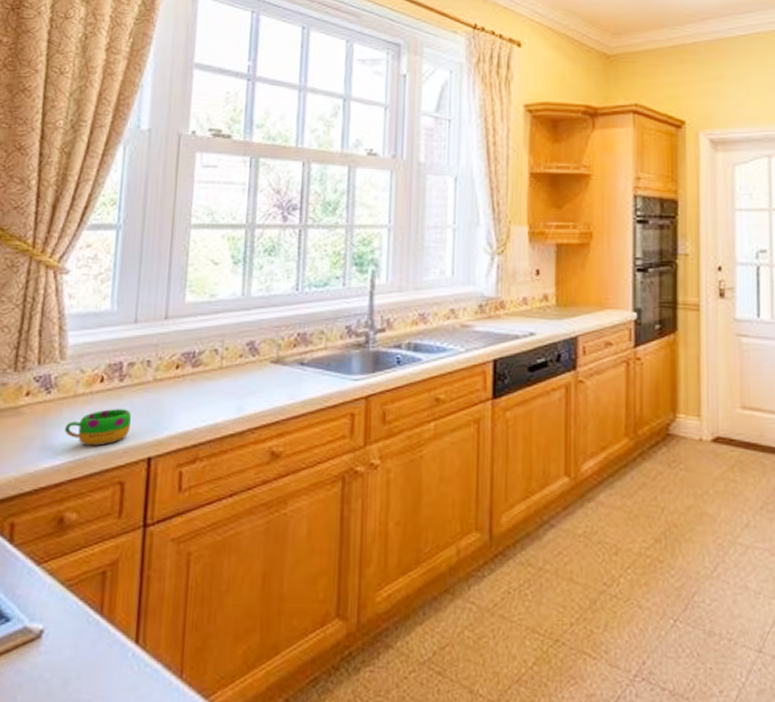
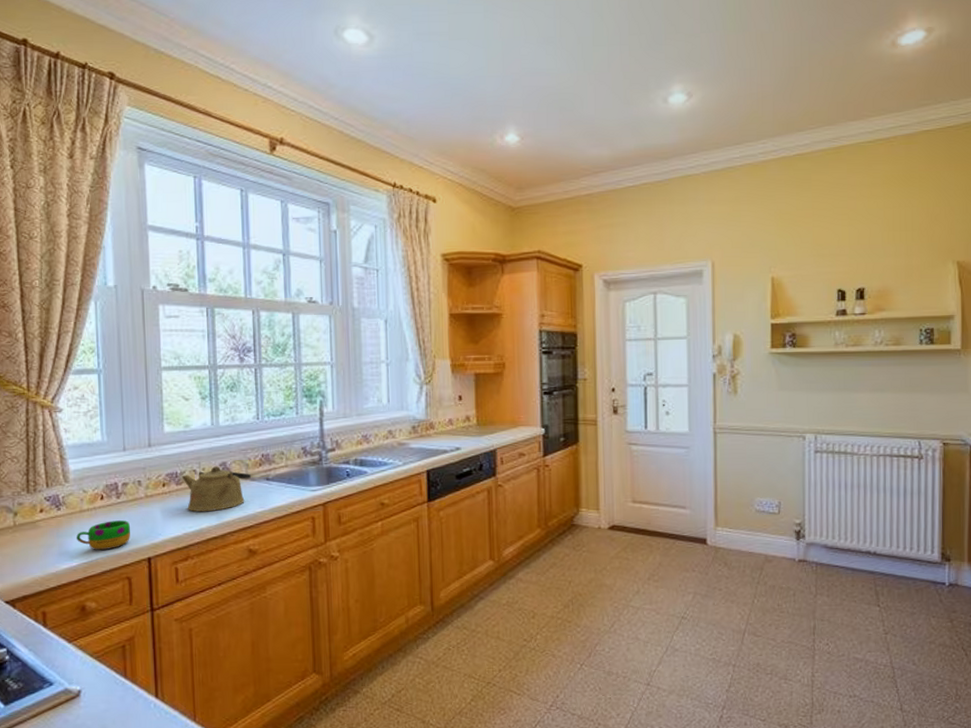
kettle: none [199,346,283,401] -> present [181,466,252,512]

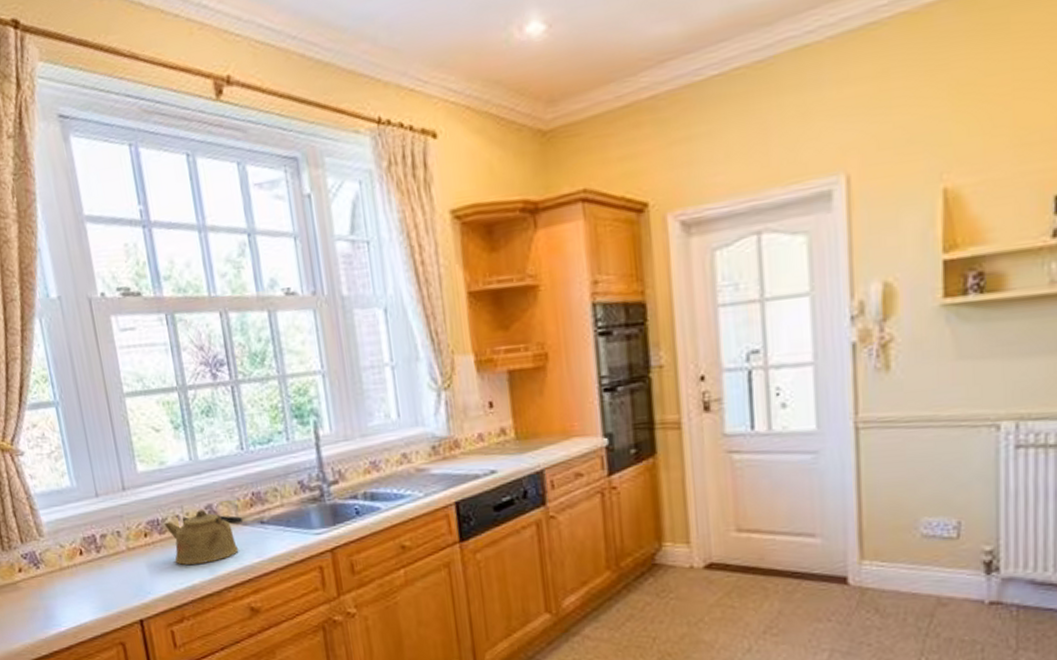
mug: present [77,520,131,551] -> none [60,578,118,614]

